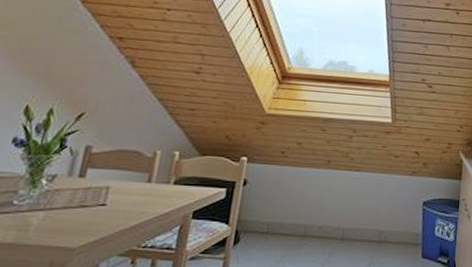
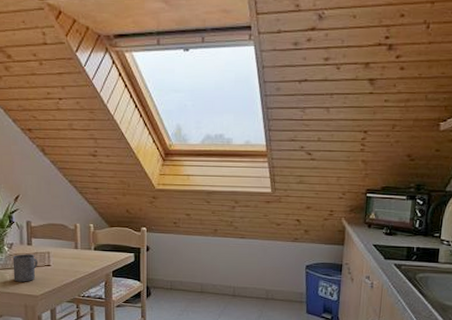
mug: none [42,189,89,229] -> present [12,254,38,282]

